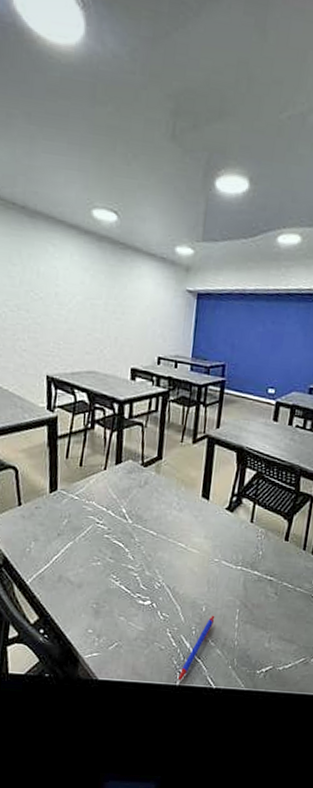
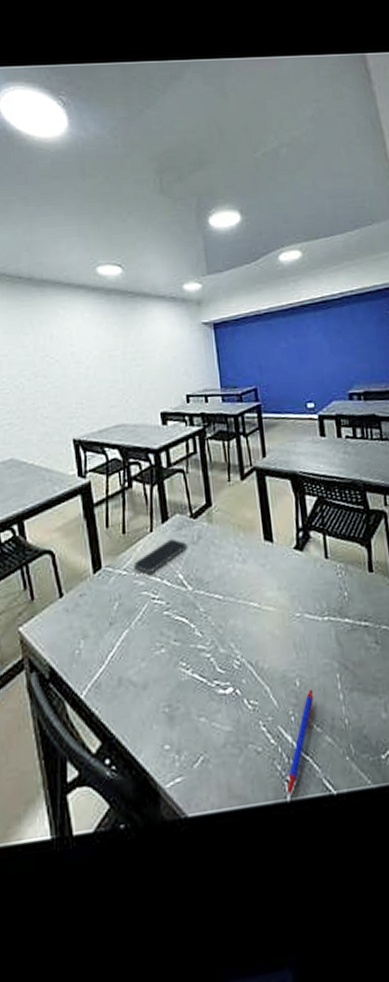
smartphone: none [85,479,134,503] -> present [134,538,187,573]

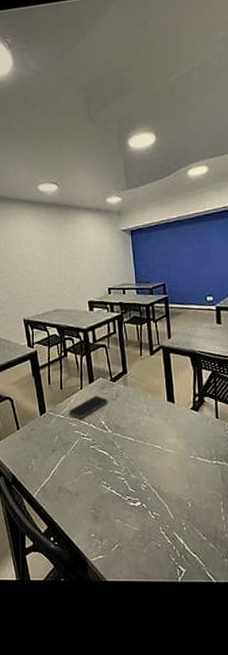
pen: present [287,689,314,797] -> none [179,510,202,579]

